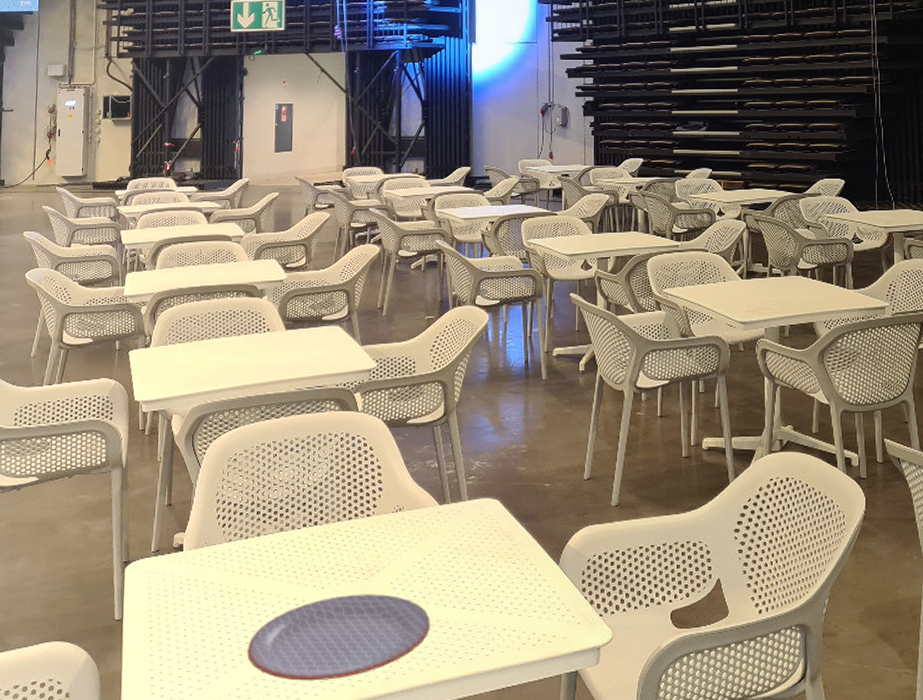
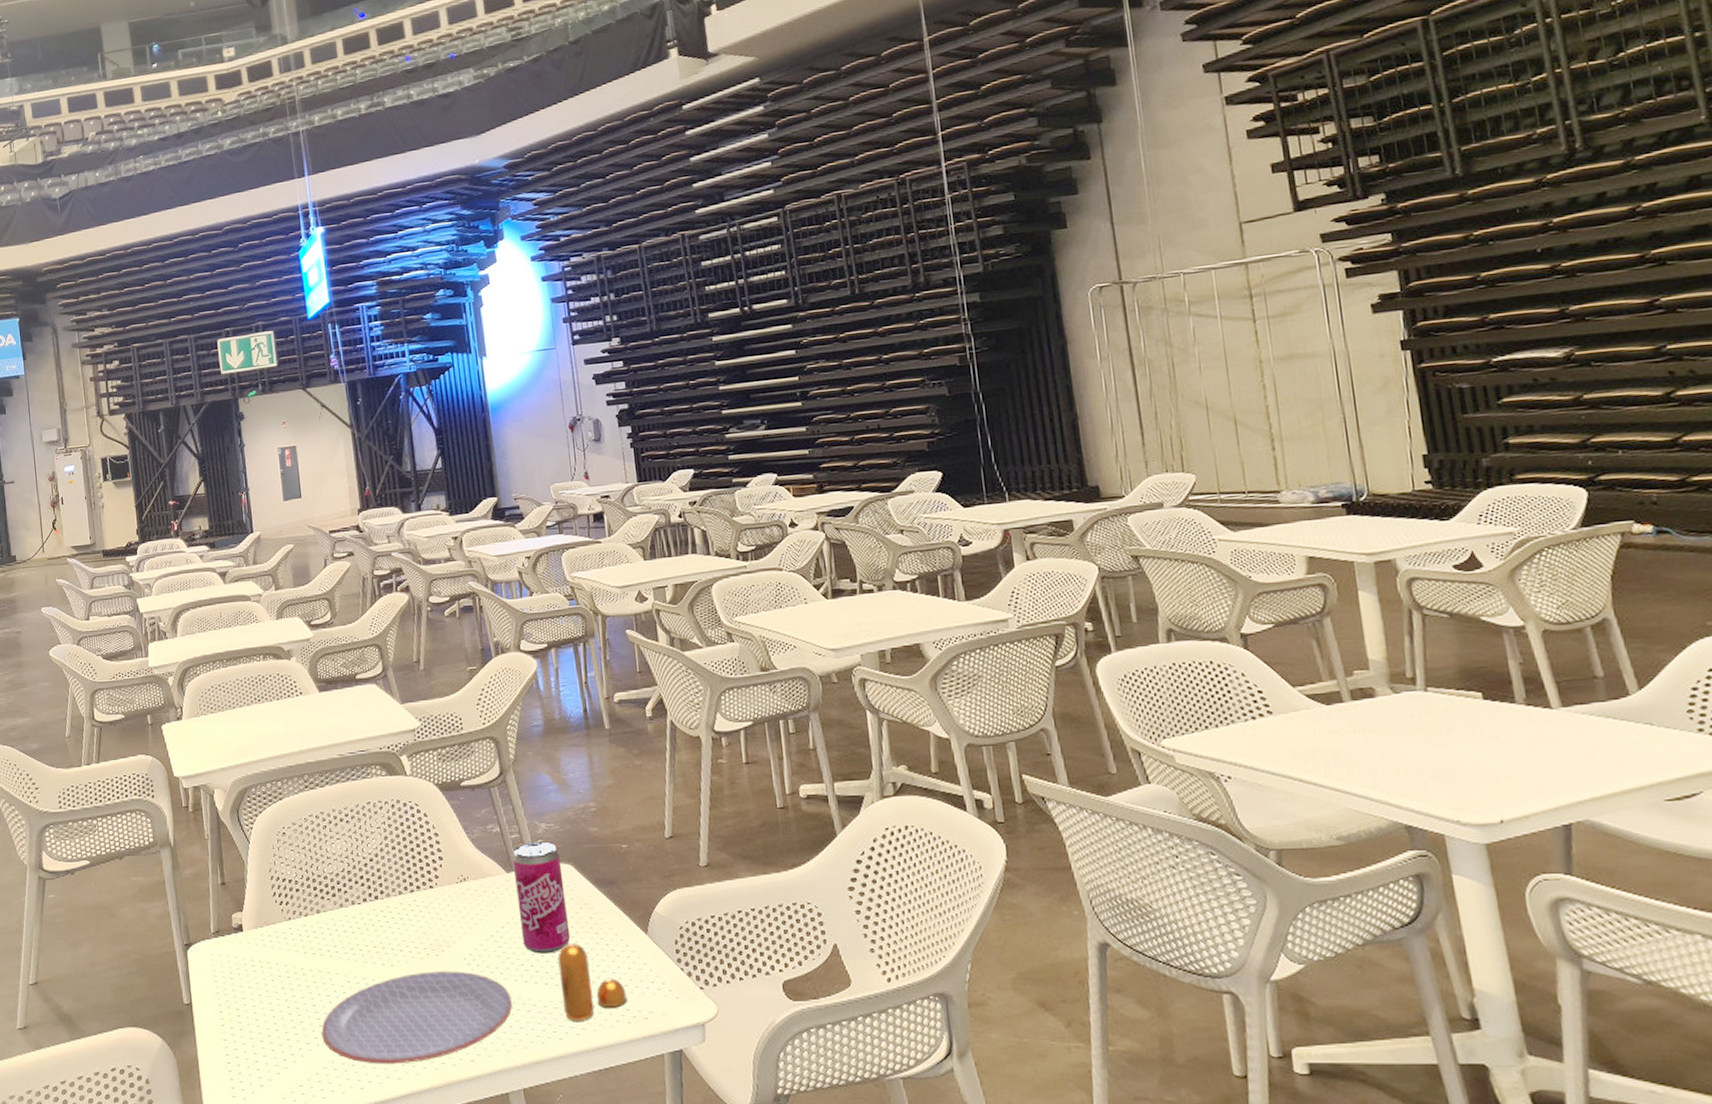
beverage can: none [446,478,491,580] -> present [512,841,571,954]
pepper shaker: none [476,571,534,643] -> present [557,943,627,1021]

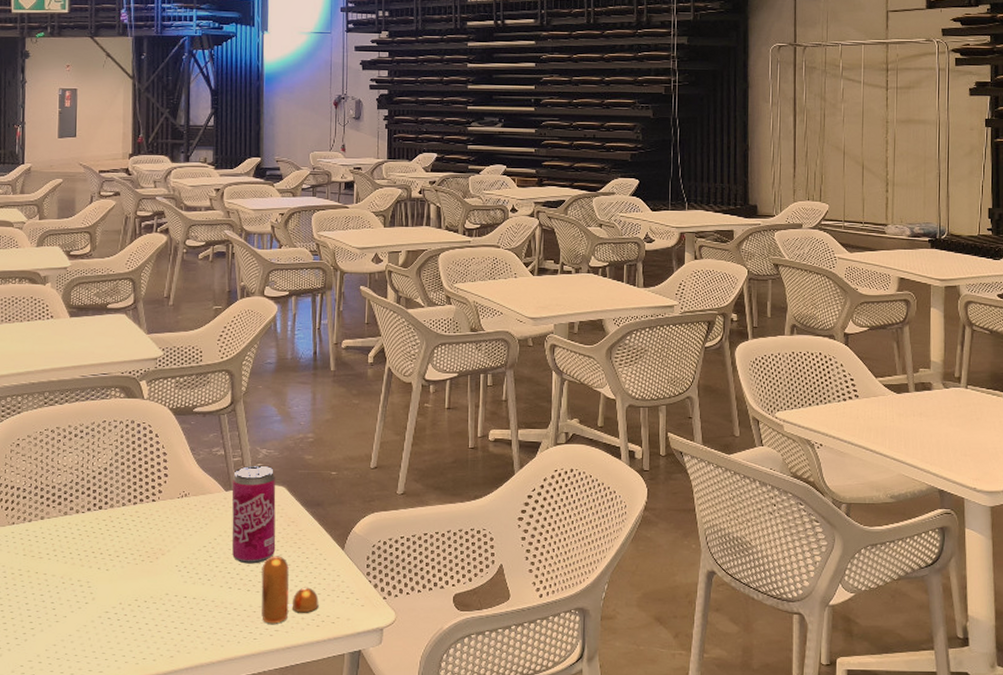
plate: present [321,971,512,1064] -> none [31,576,215,659]

